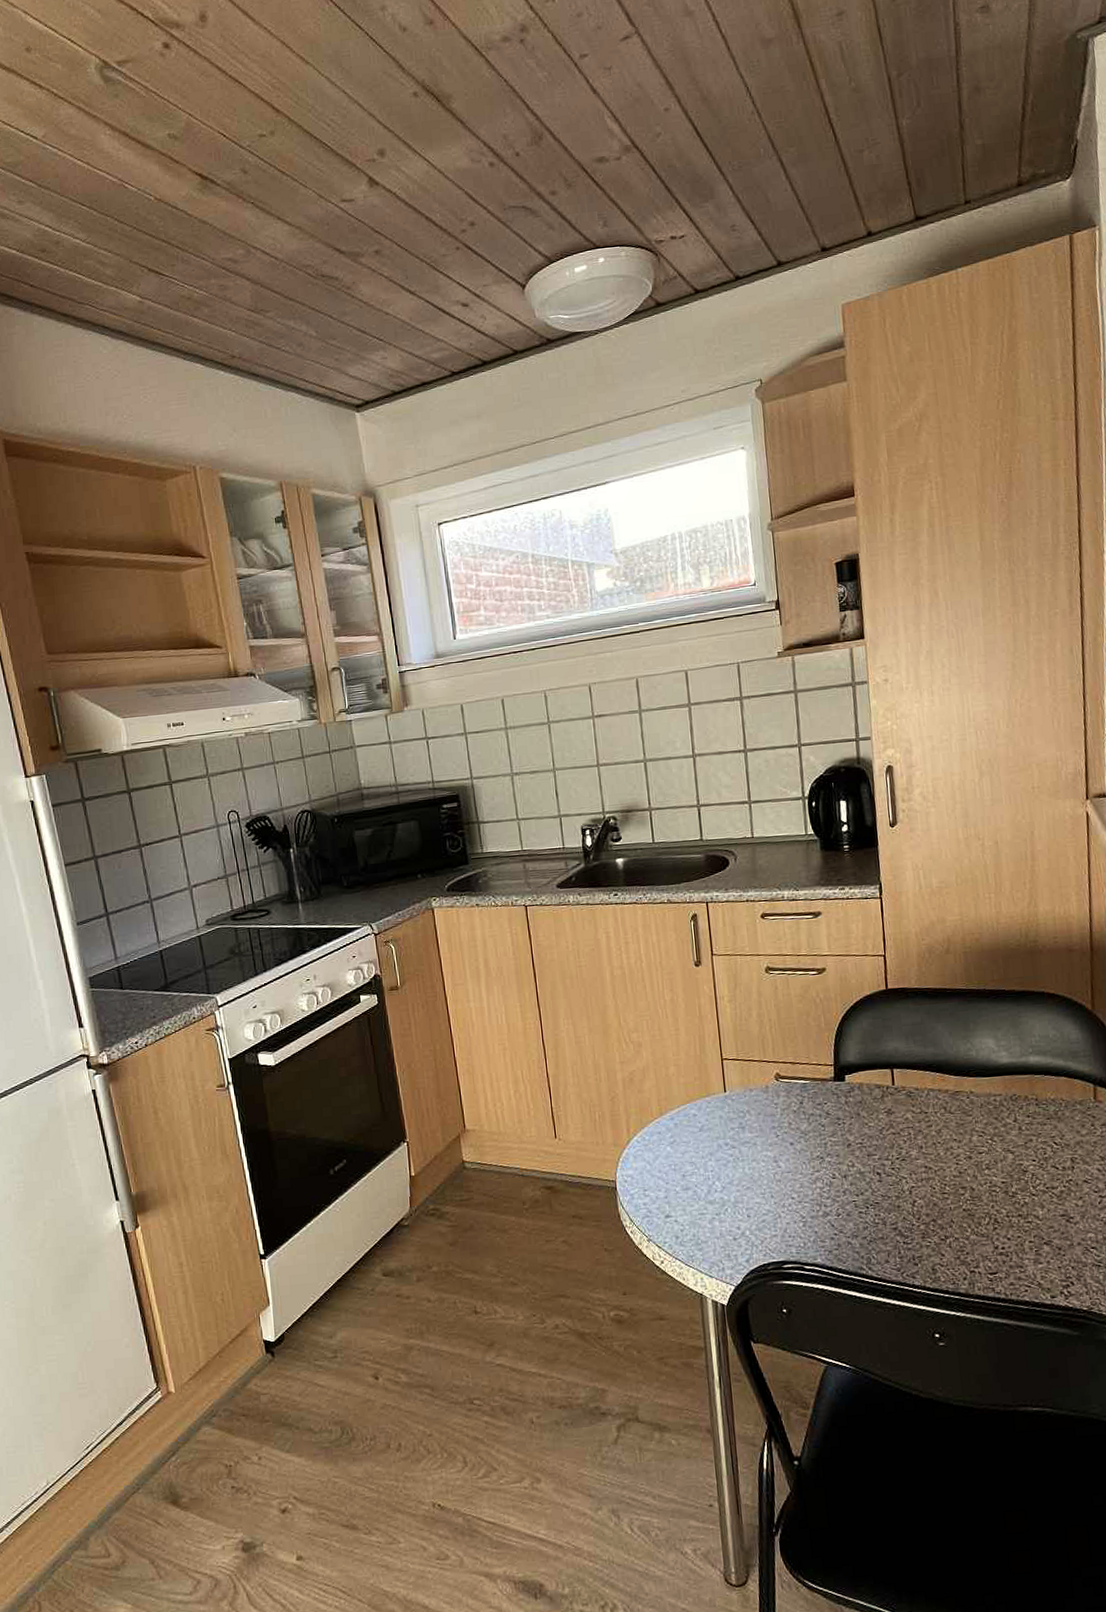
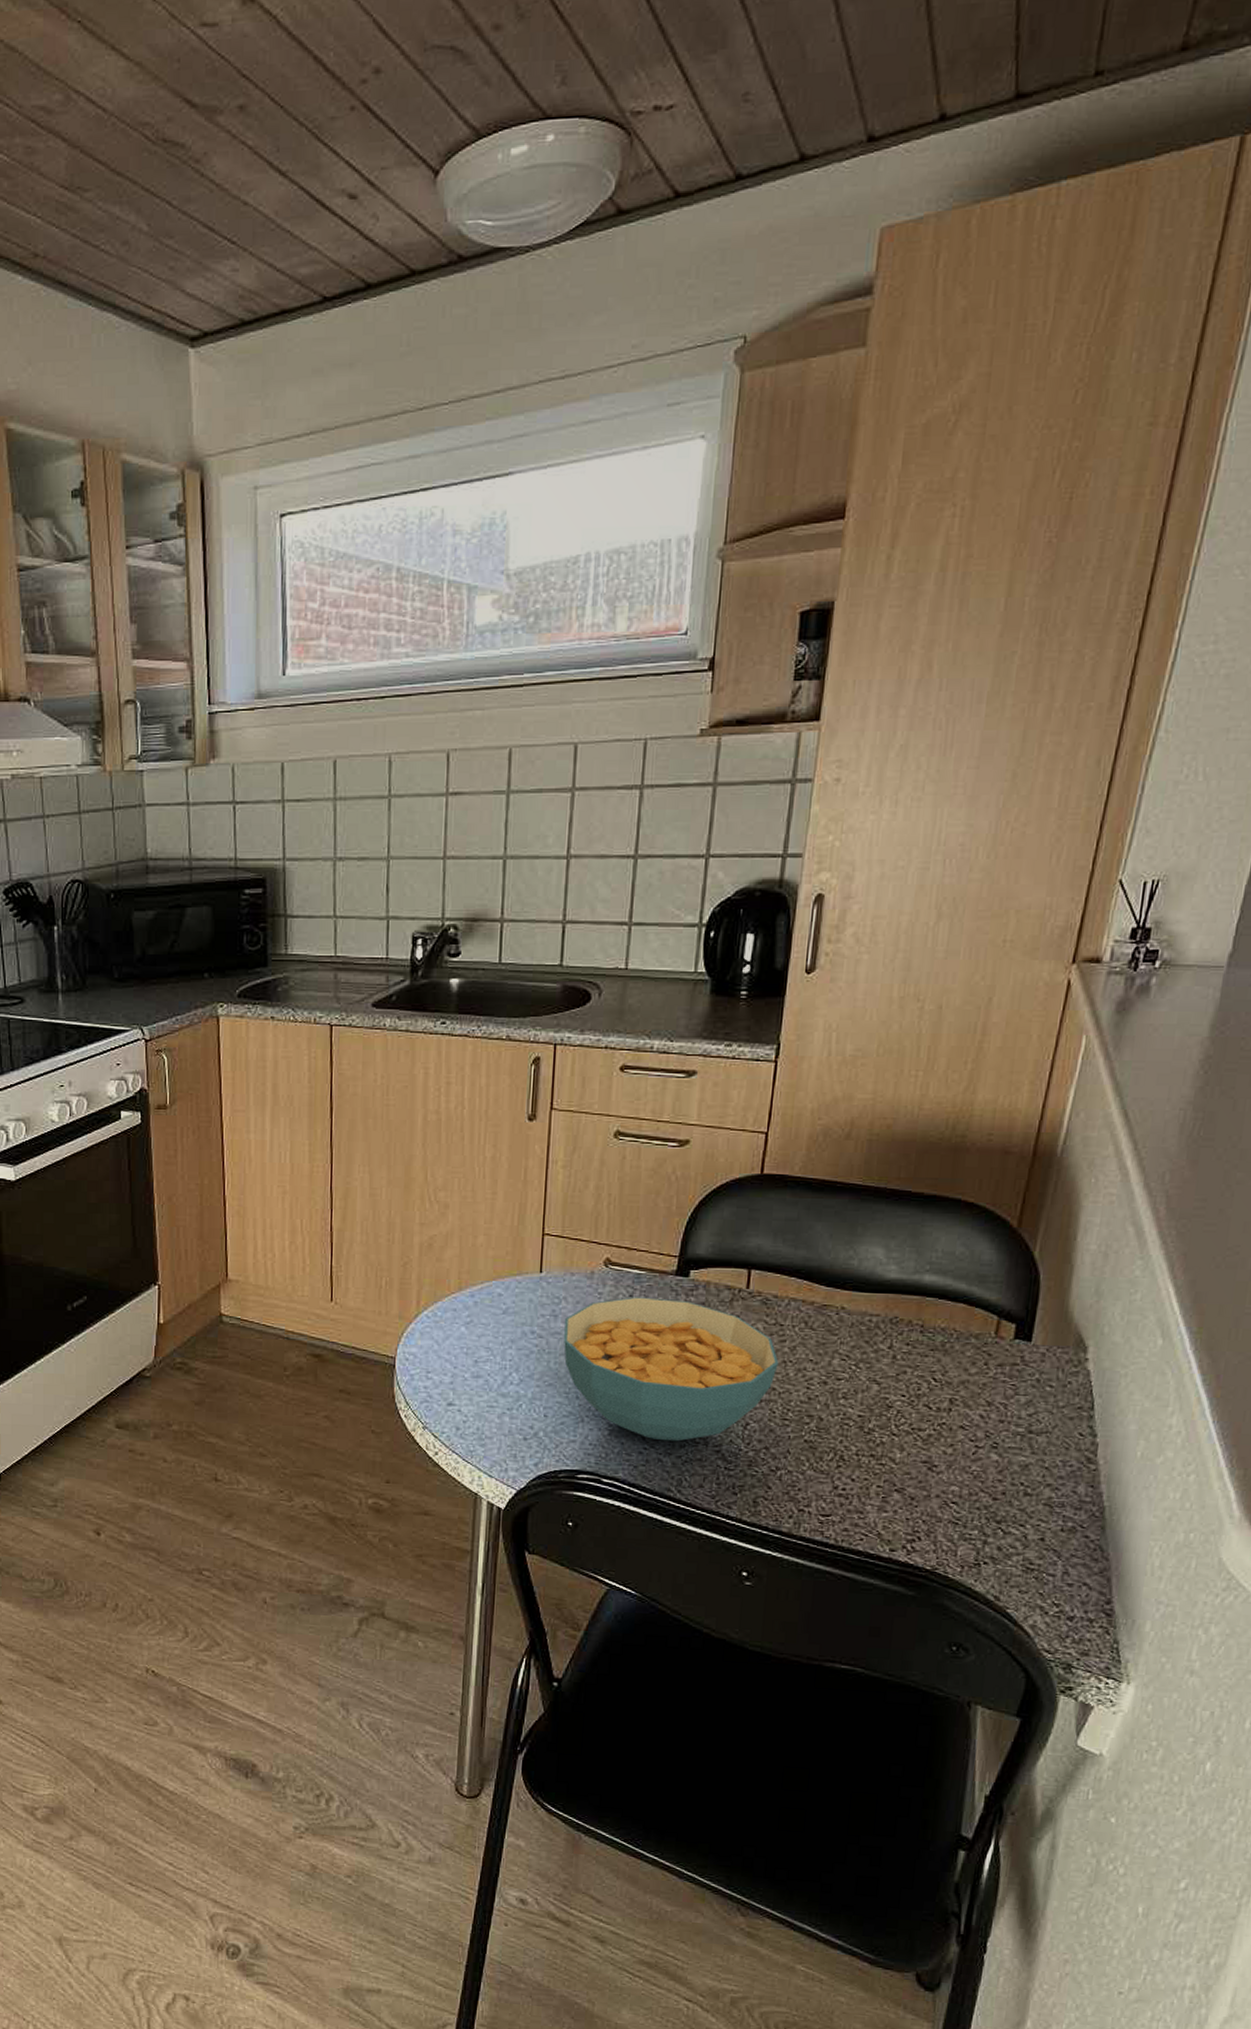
cereal bowl: none [751,1101,930,1226] -> present [564,1297,779,1442]

